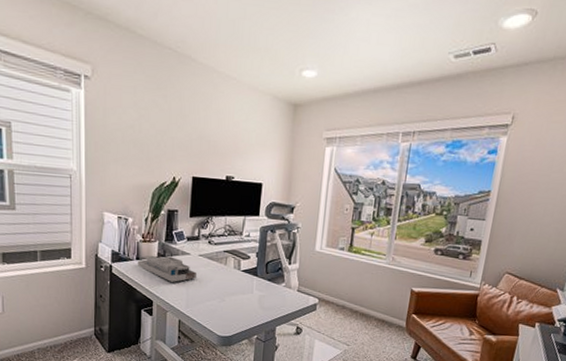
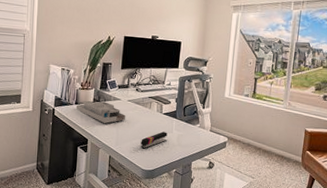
stapler: none [215,292,247,312] -> present [140,131,168,149]

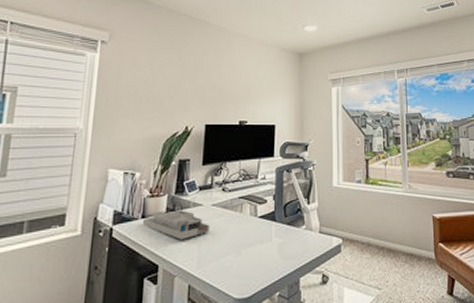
stapler: present [140,131,168,149] -> none [231,241,266,269]

